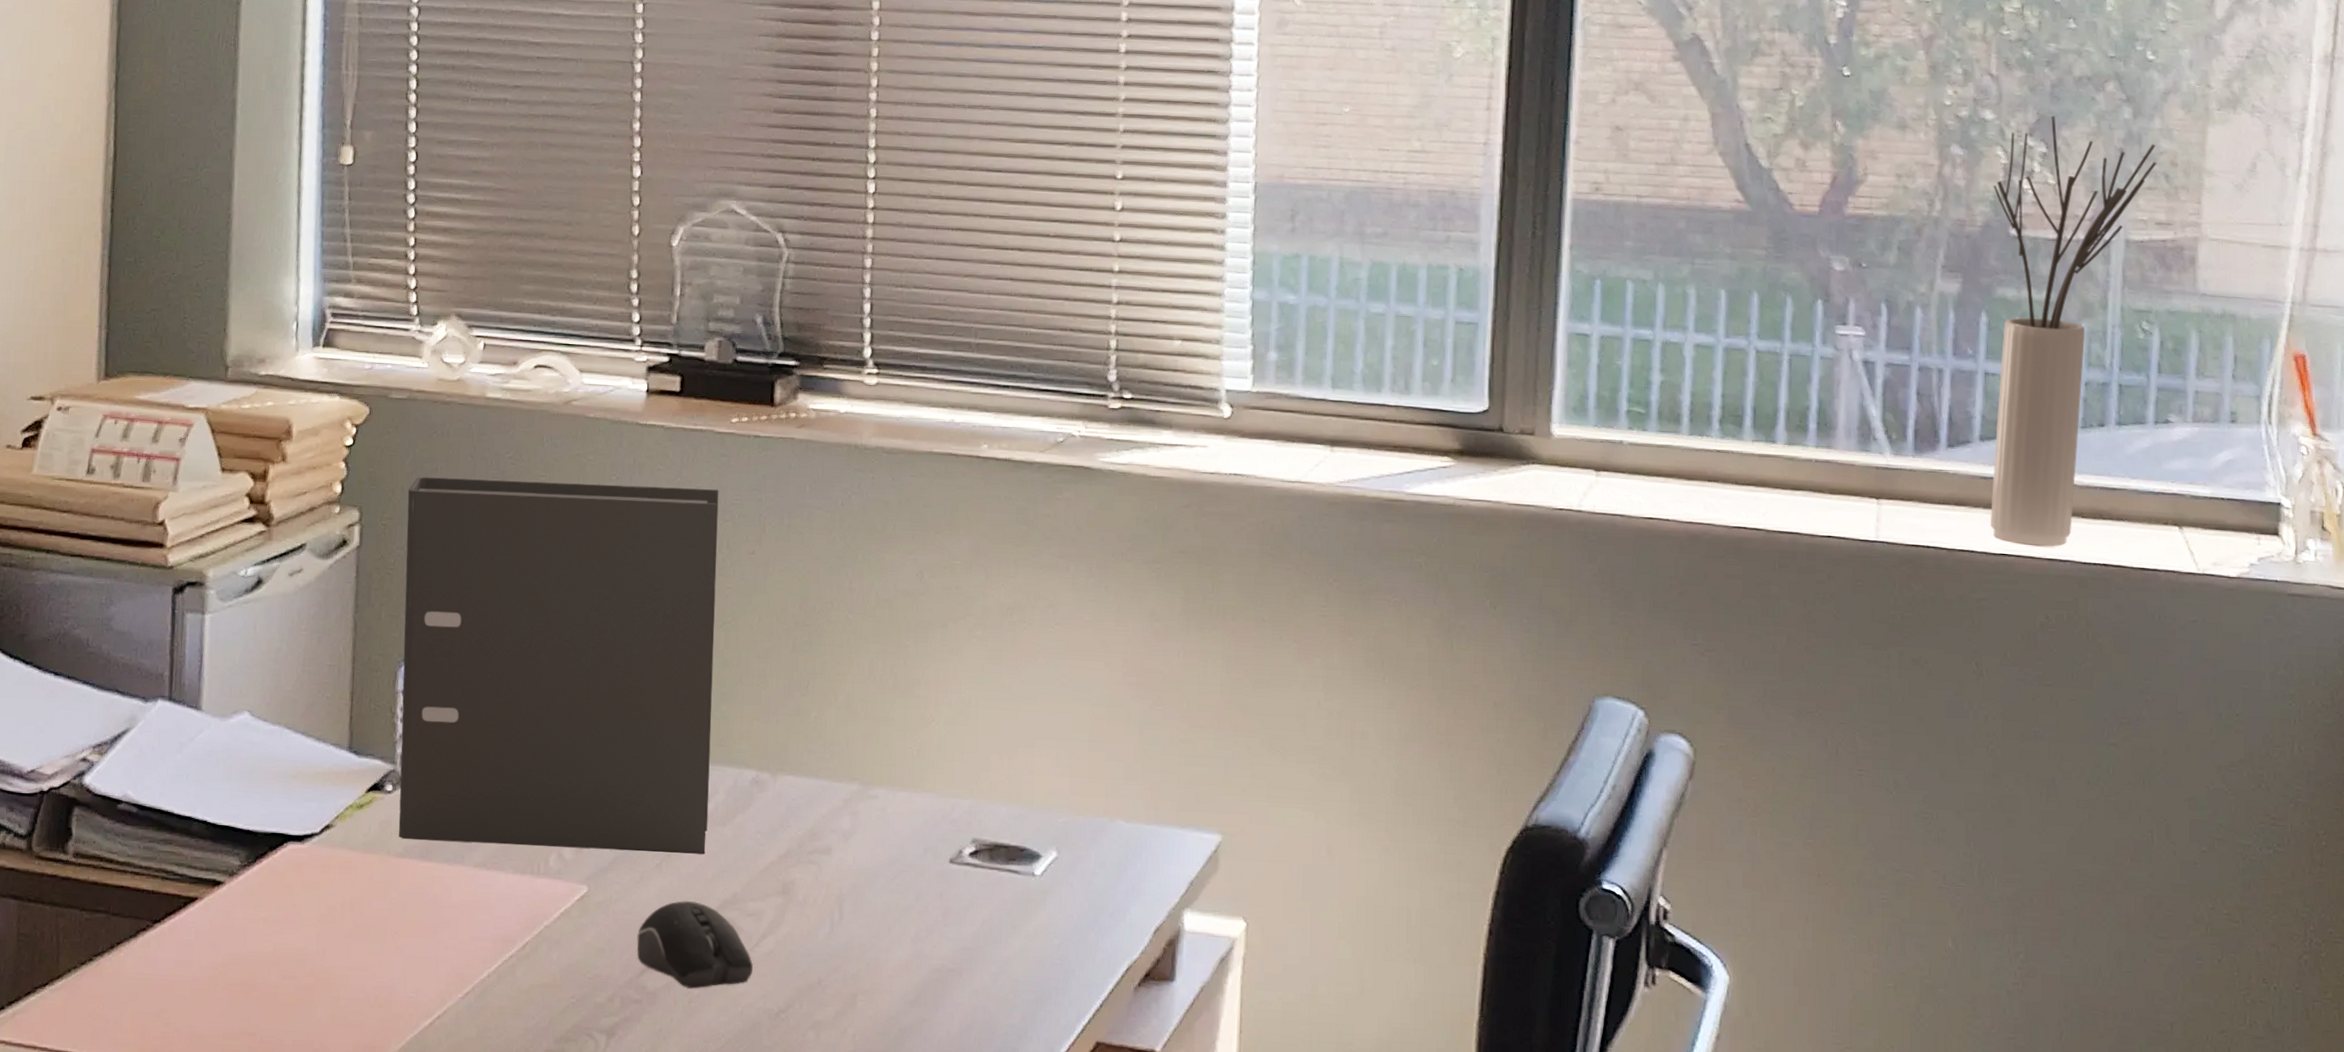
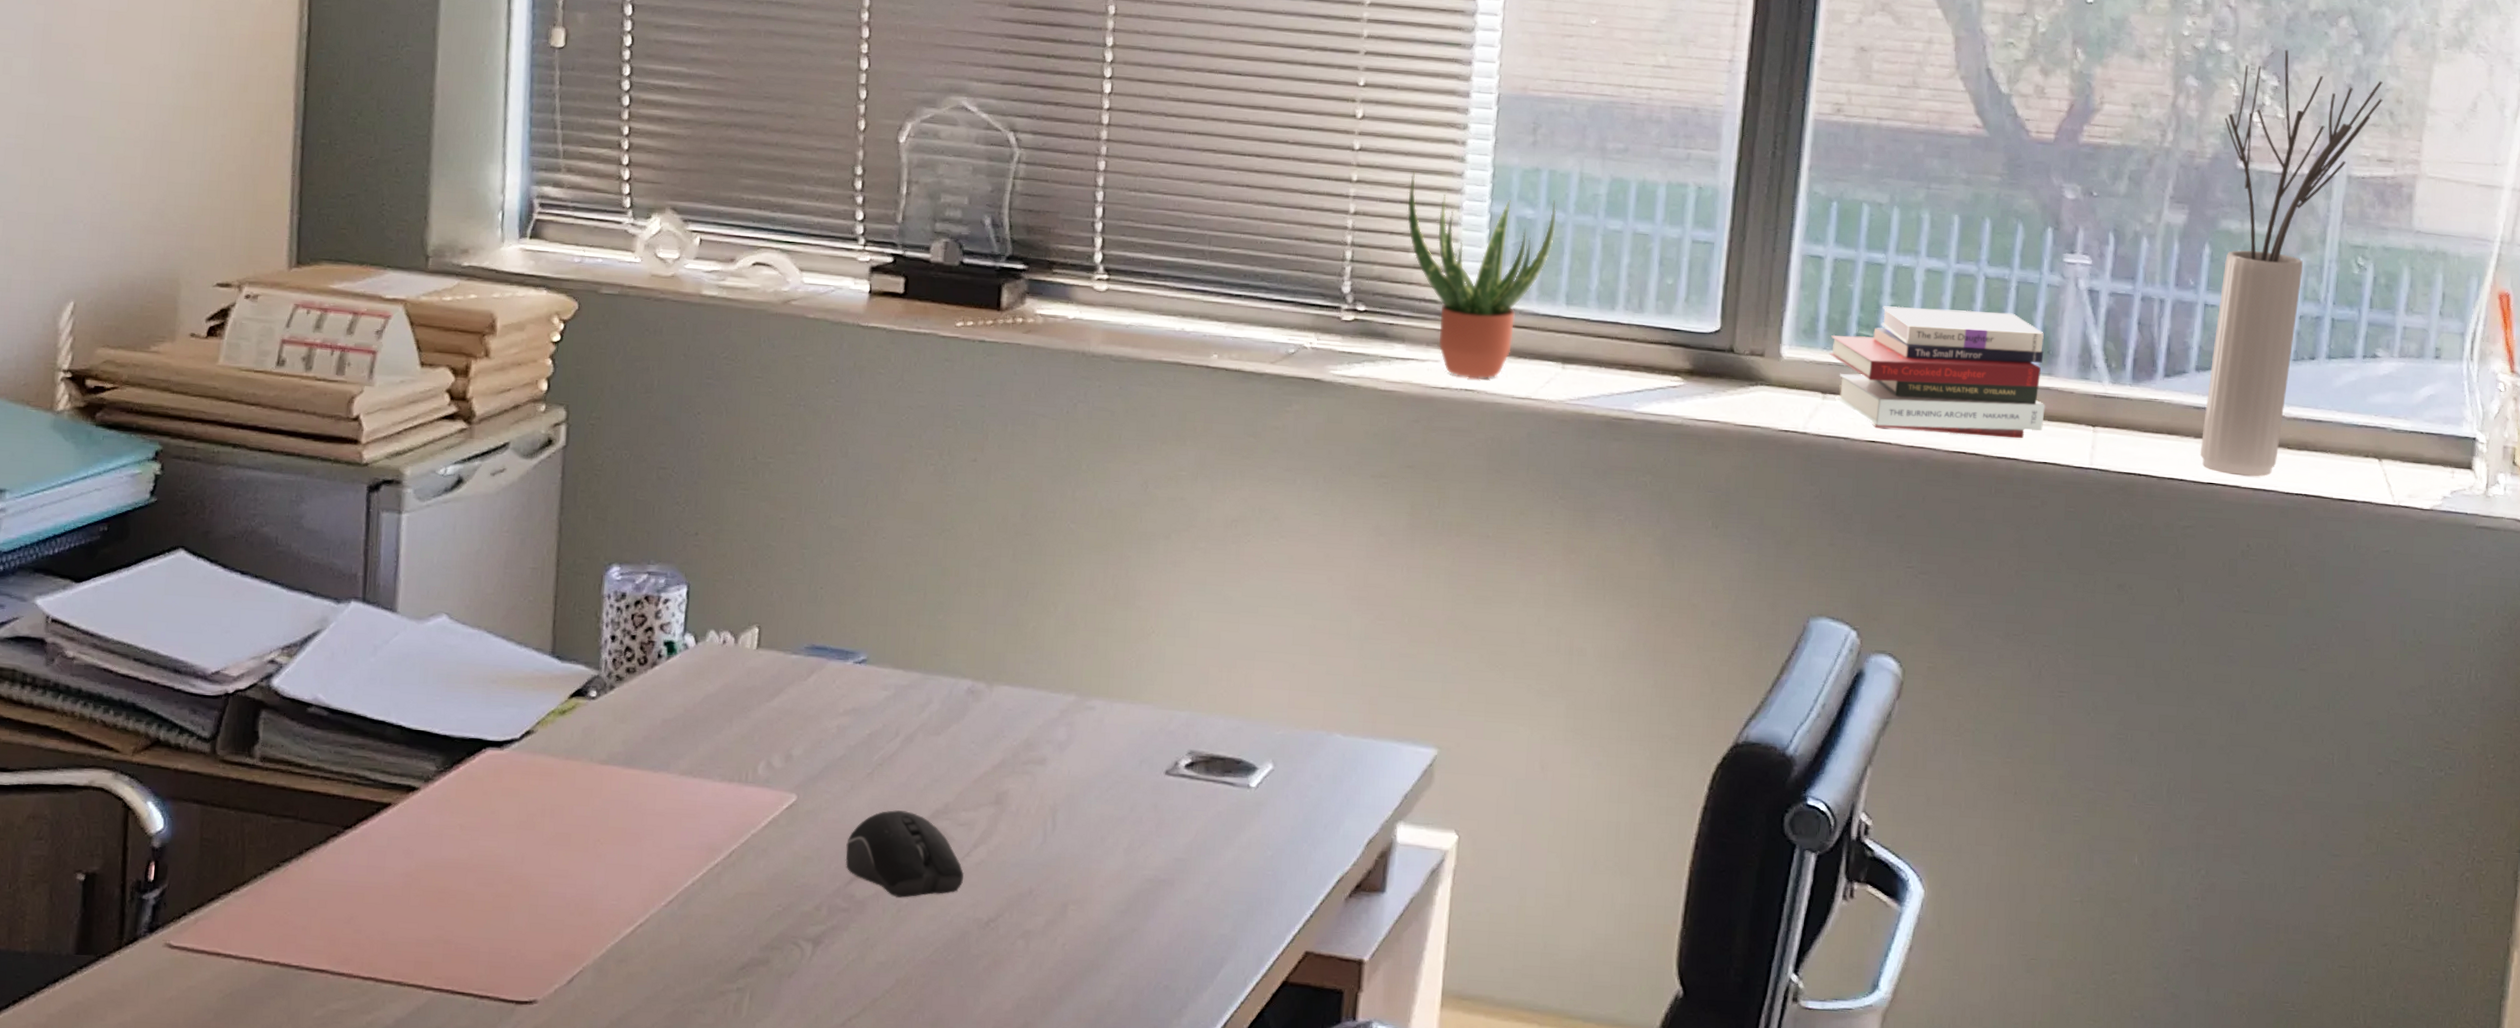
binder: present [398,477,719,854] -> none [602,375,942,764]
potted plant: none [1169,259,1318,463] -> present [1407,170,1557,379]
books: none [1600,382,1826,512] -> present [1829,306,2045,438]

